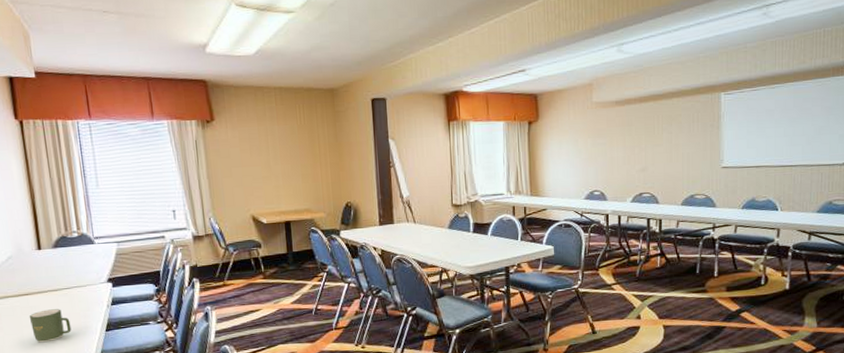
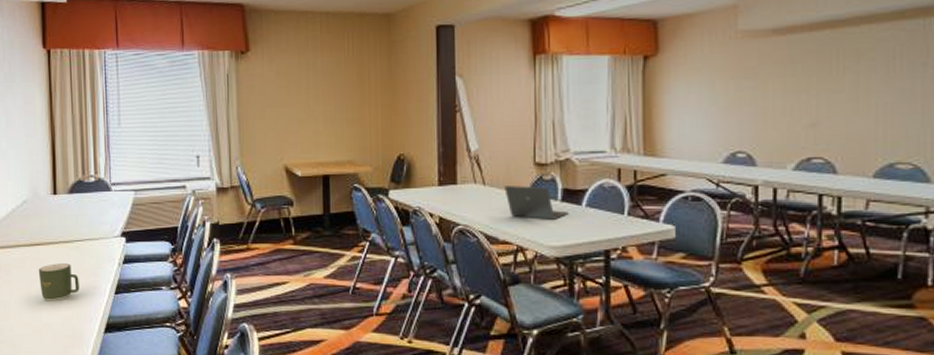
laptop: none [430,222,479,247] -> present [504,186,569,220]

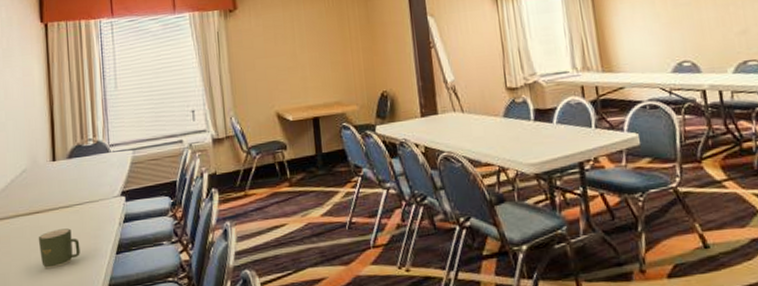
laptop: present [504,186,569,220] -> none [481,109,542,140]

